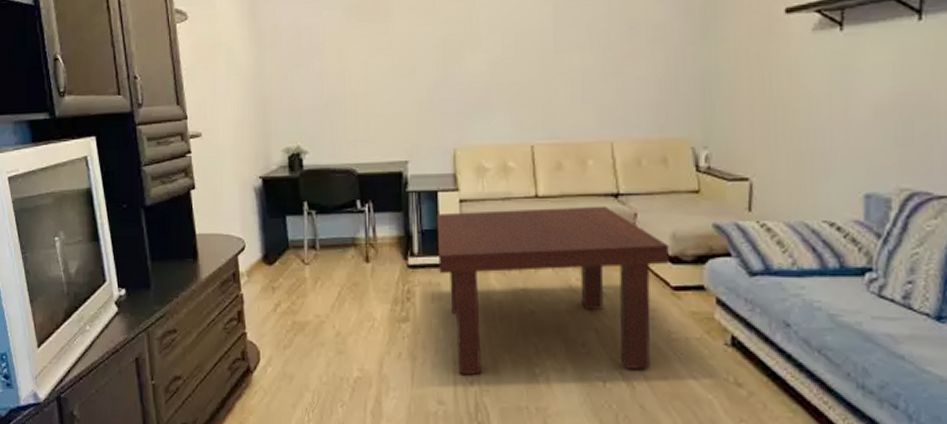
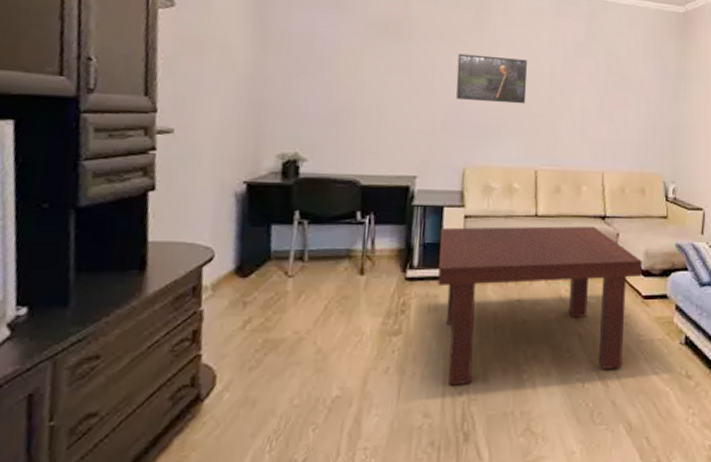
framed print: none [437,19,515,75] -> present [456,53,528,104]

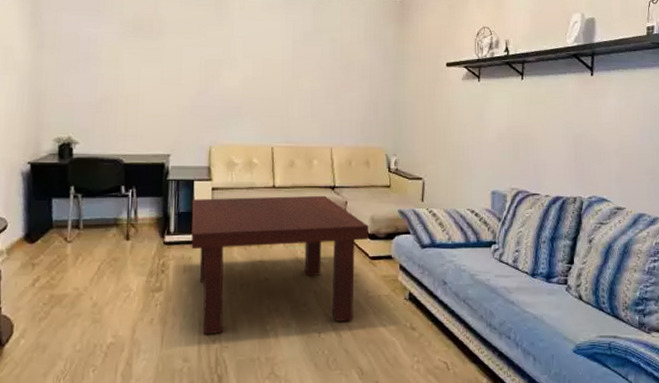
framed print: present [456,53,528,104] -> none [201,46,262,89]

